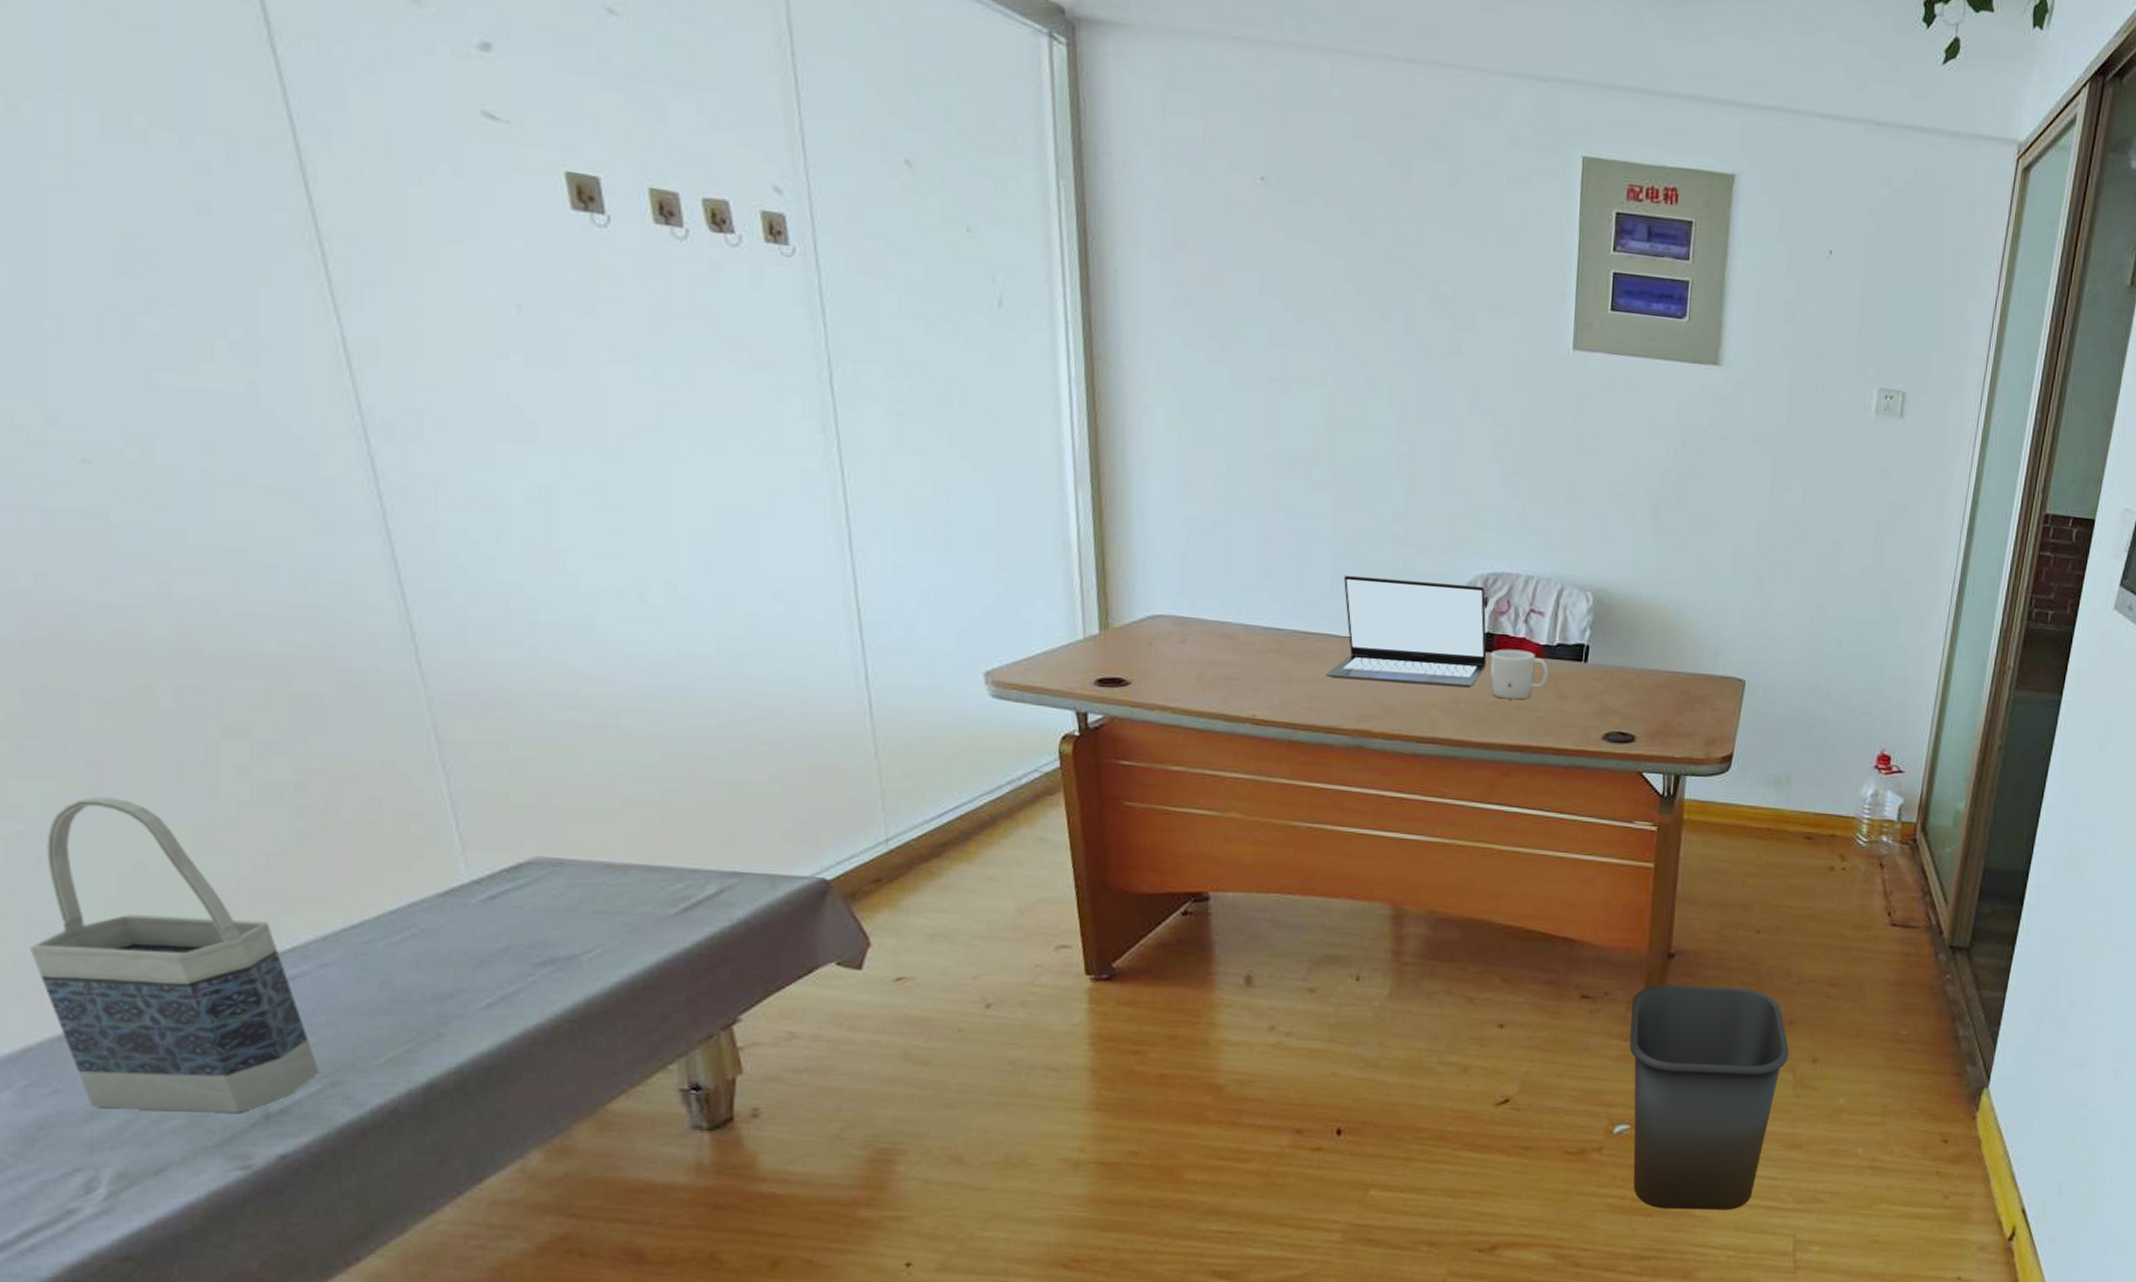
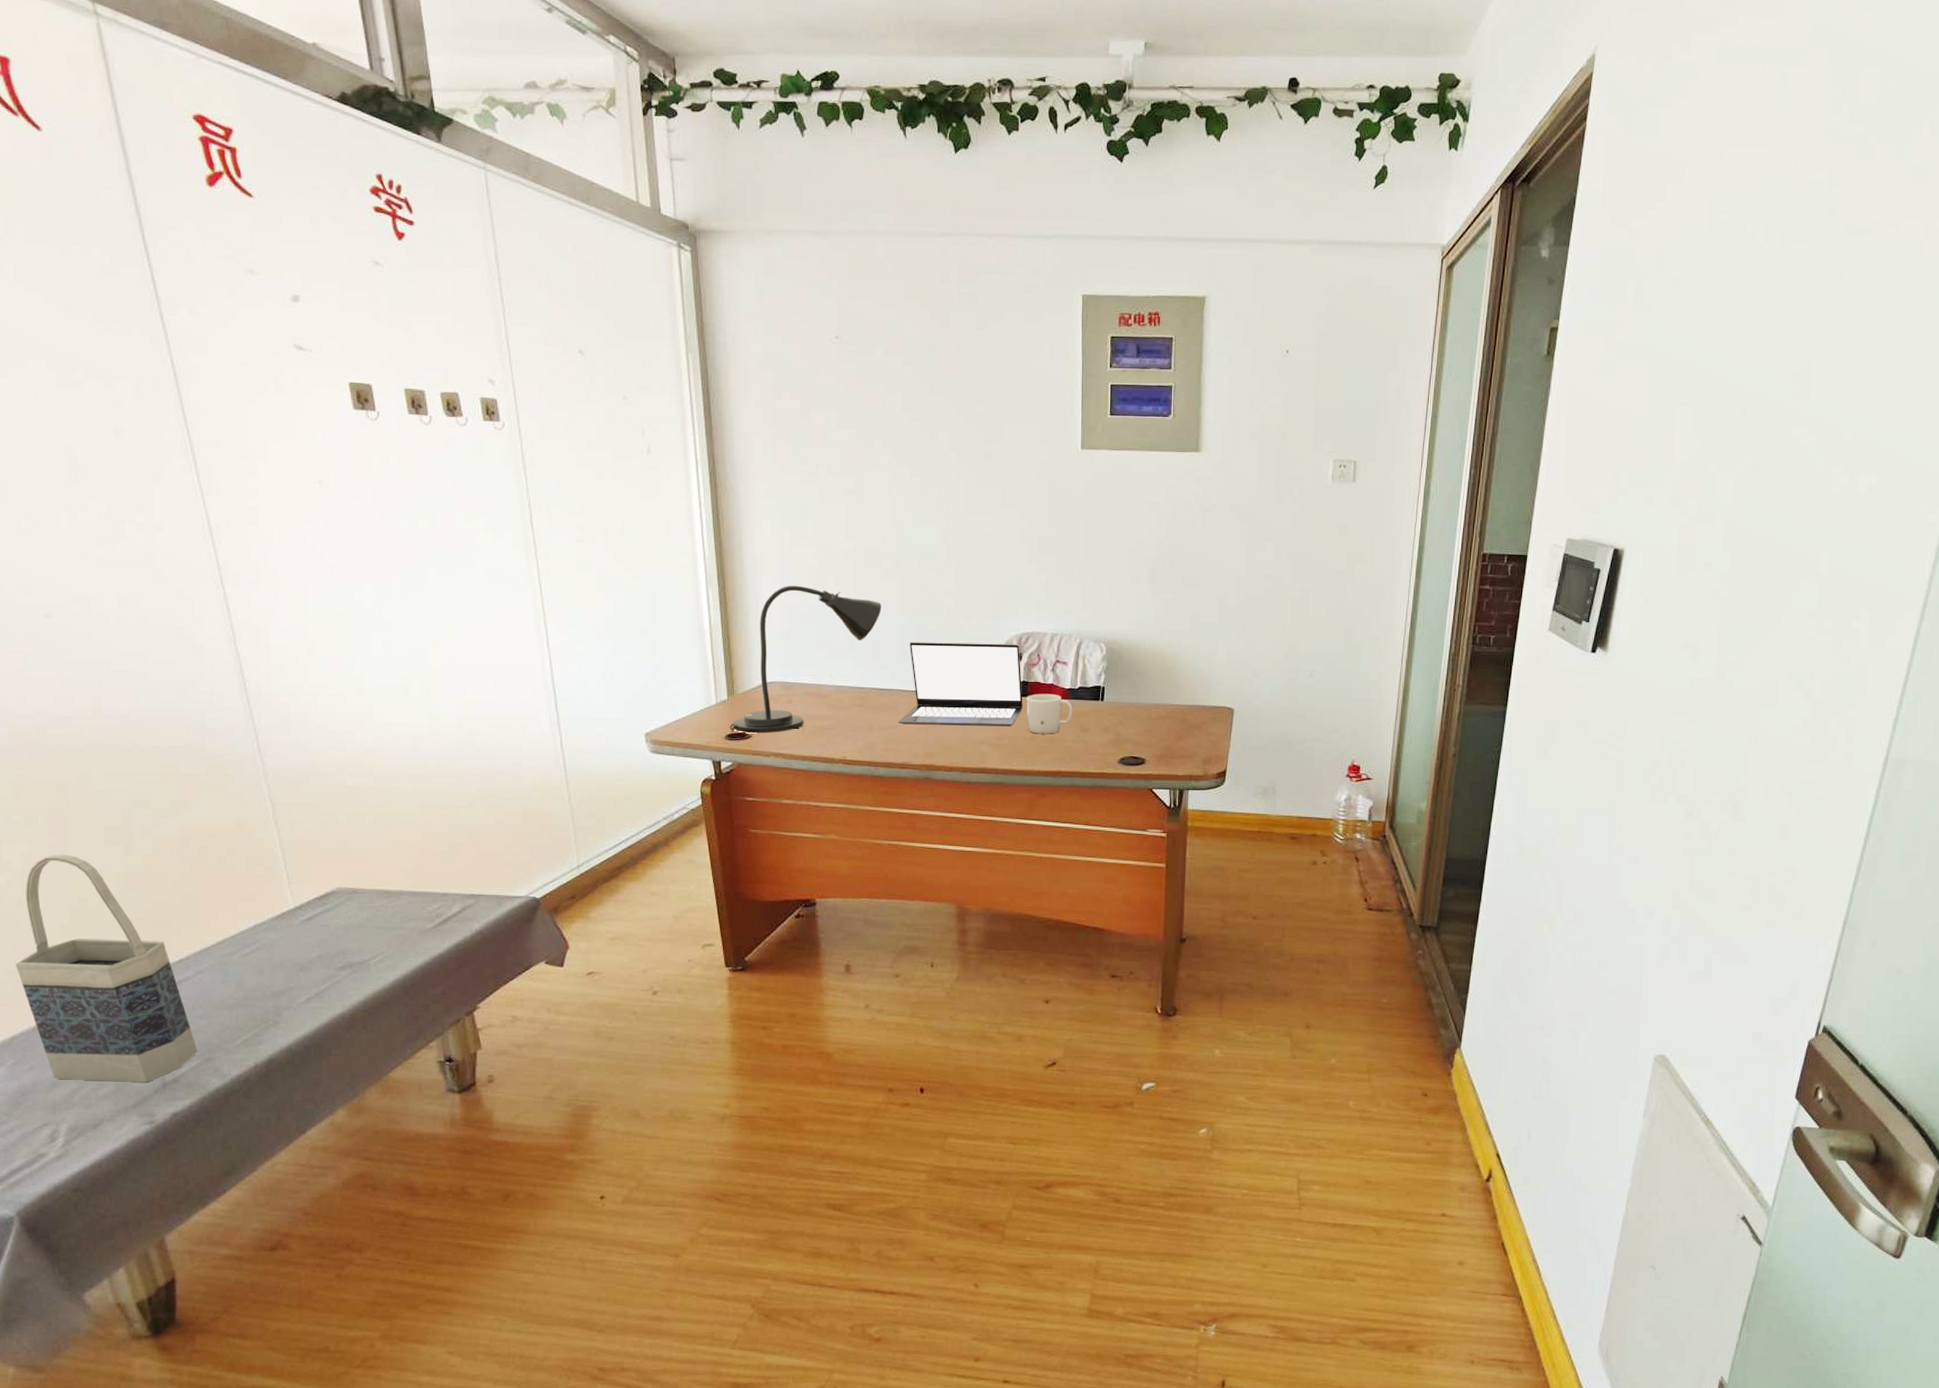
desk lamp: none [1101,492,1309,681] -> present [729,585,882,734]
waste bin: present [1629,984,1790,1210] -> none [1151,964,1286,1155]

